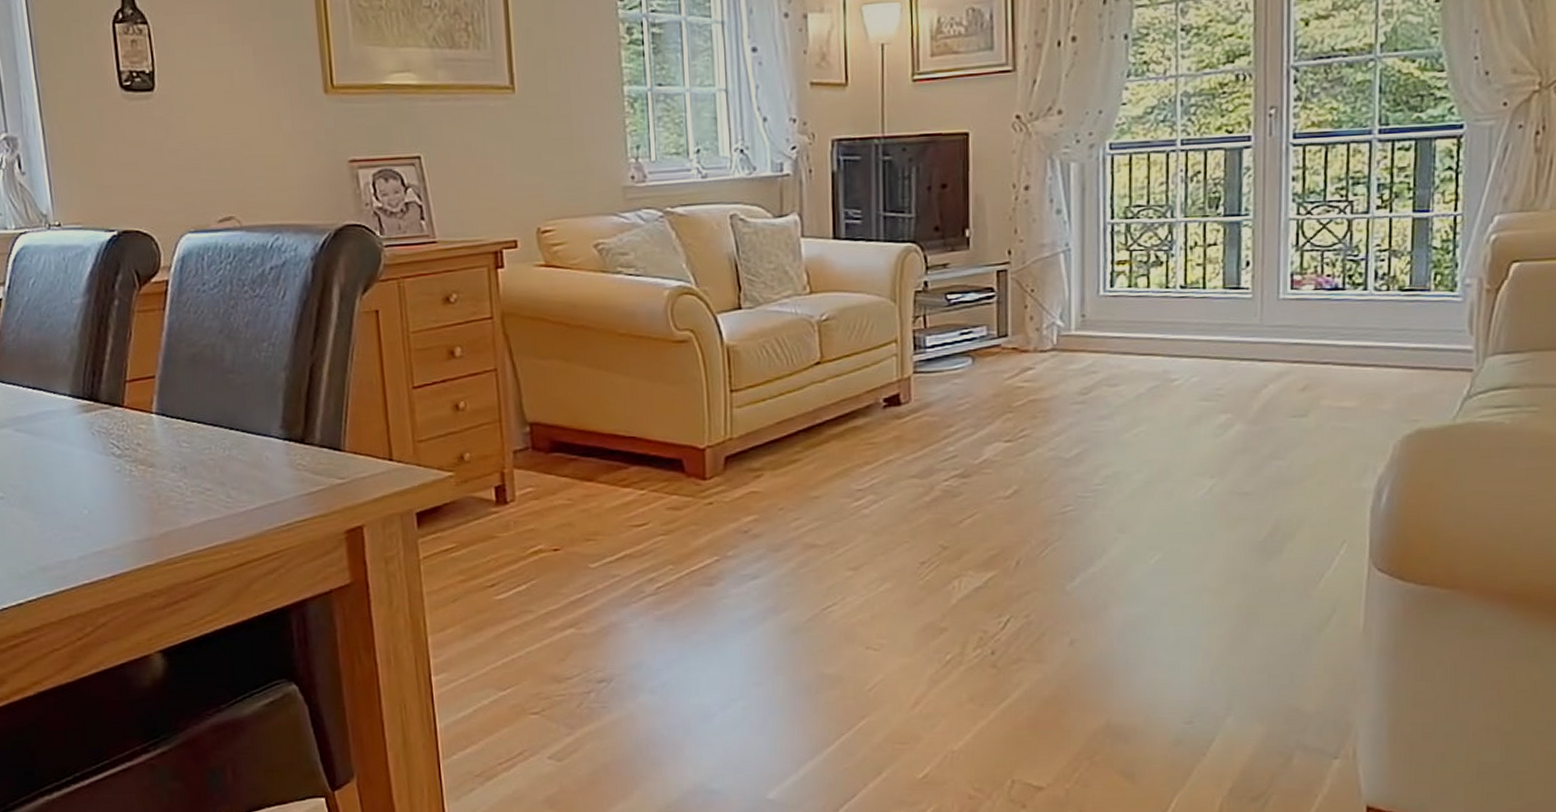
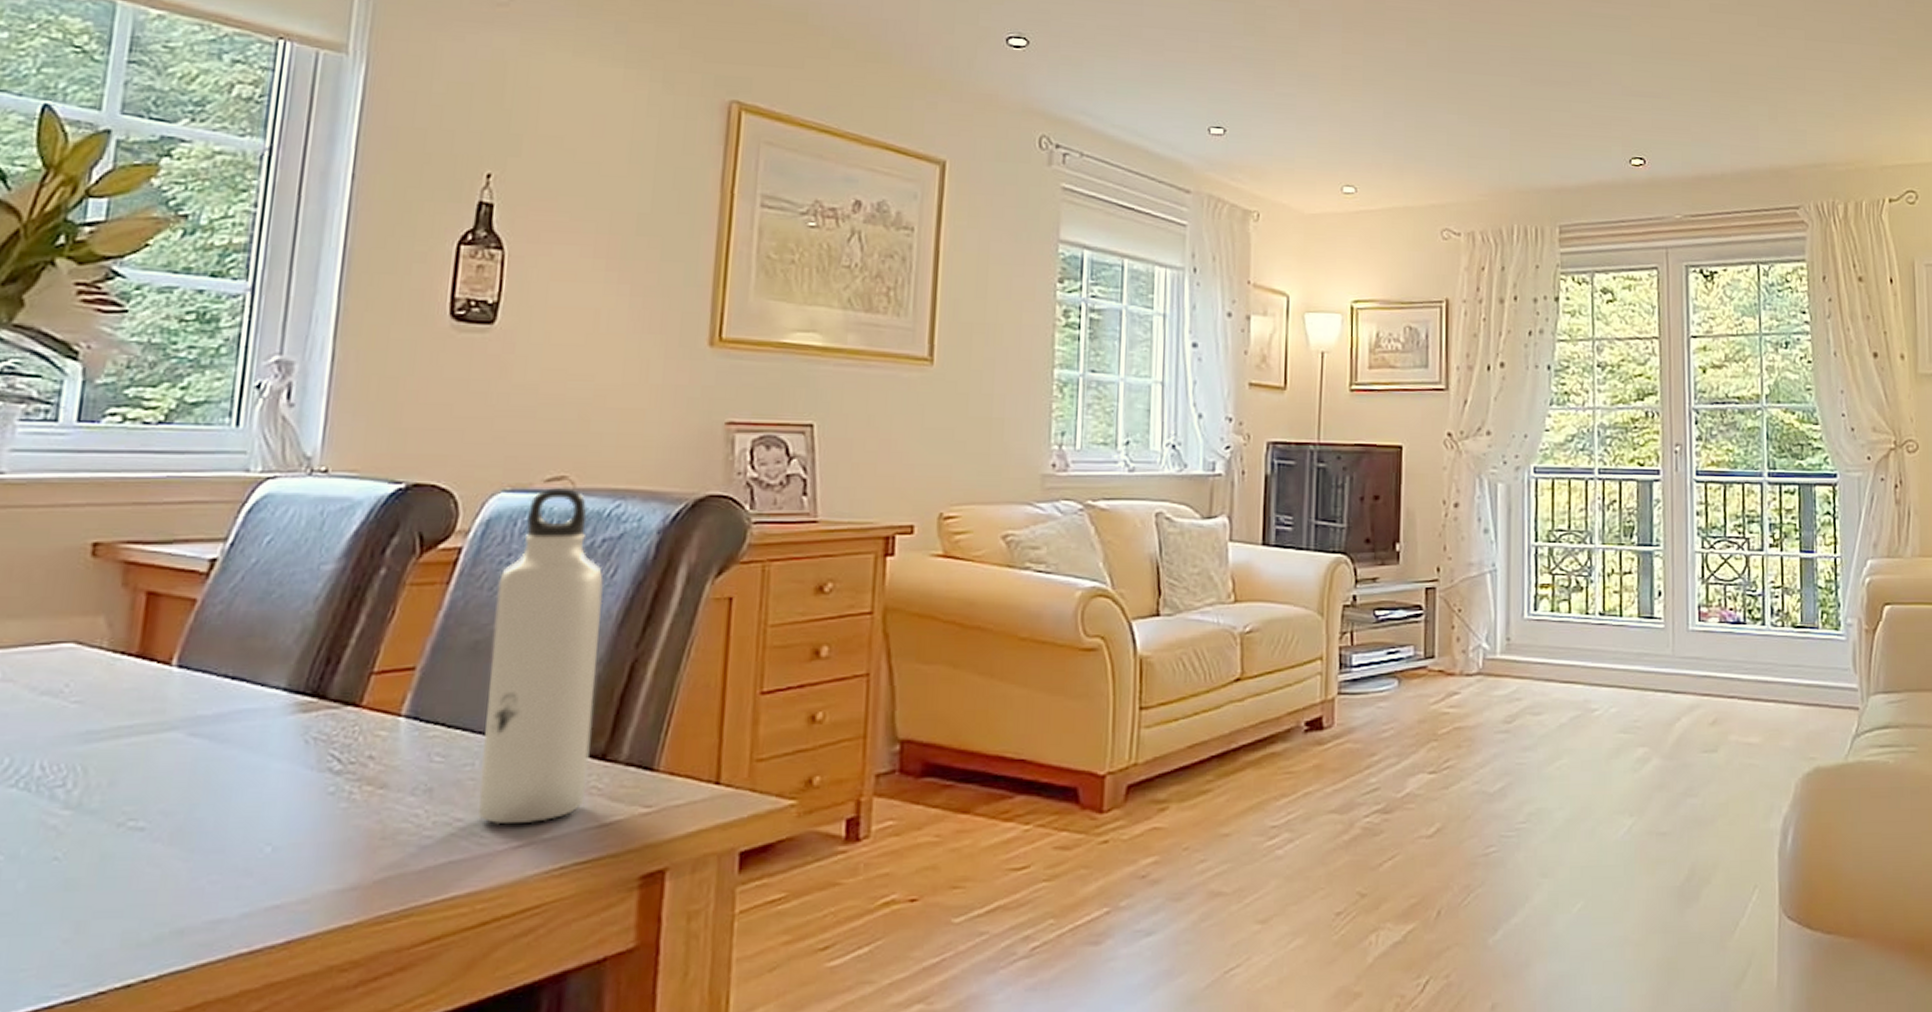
water bottle: none [200,227,295,493] -> present [478,488,604,825]

